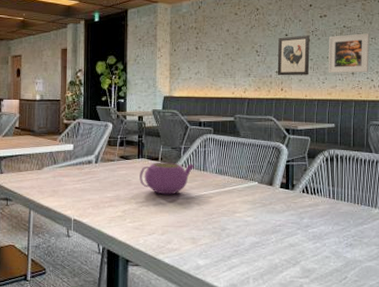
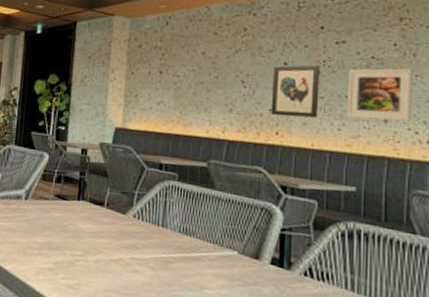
teapot: present [139,162,194,195] -> none [78,208,150,252]

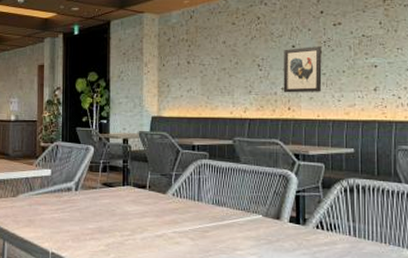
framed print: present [347,68,412,121] -> none [344,43,395,90]

